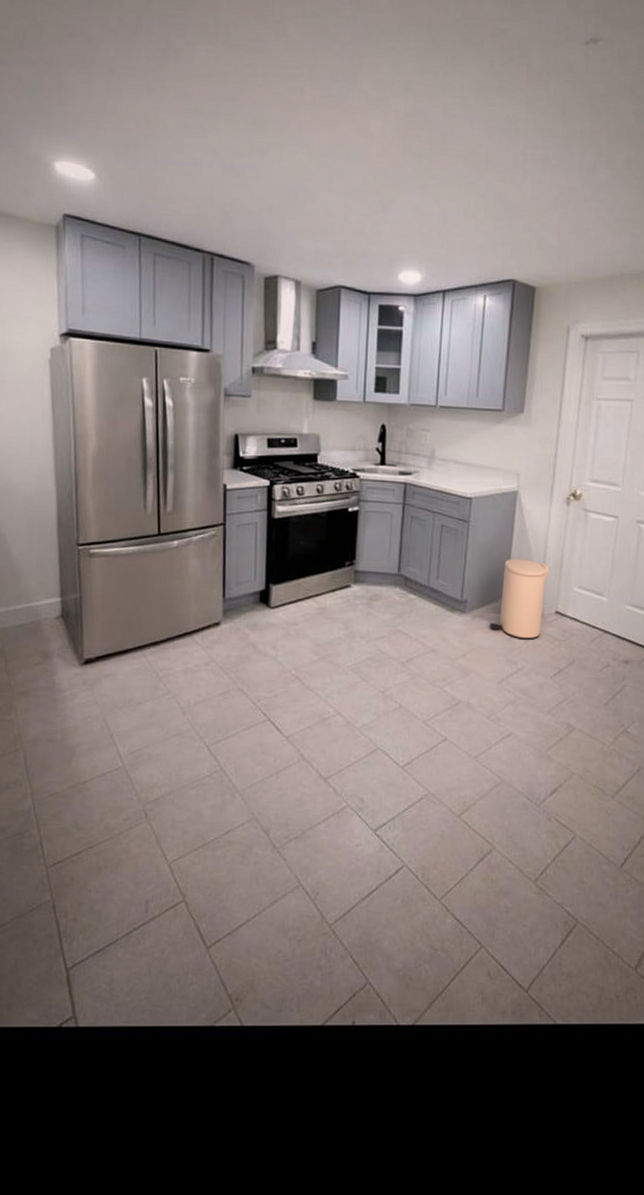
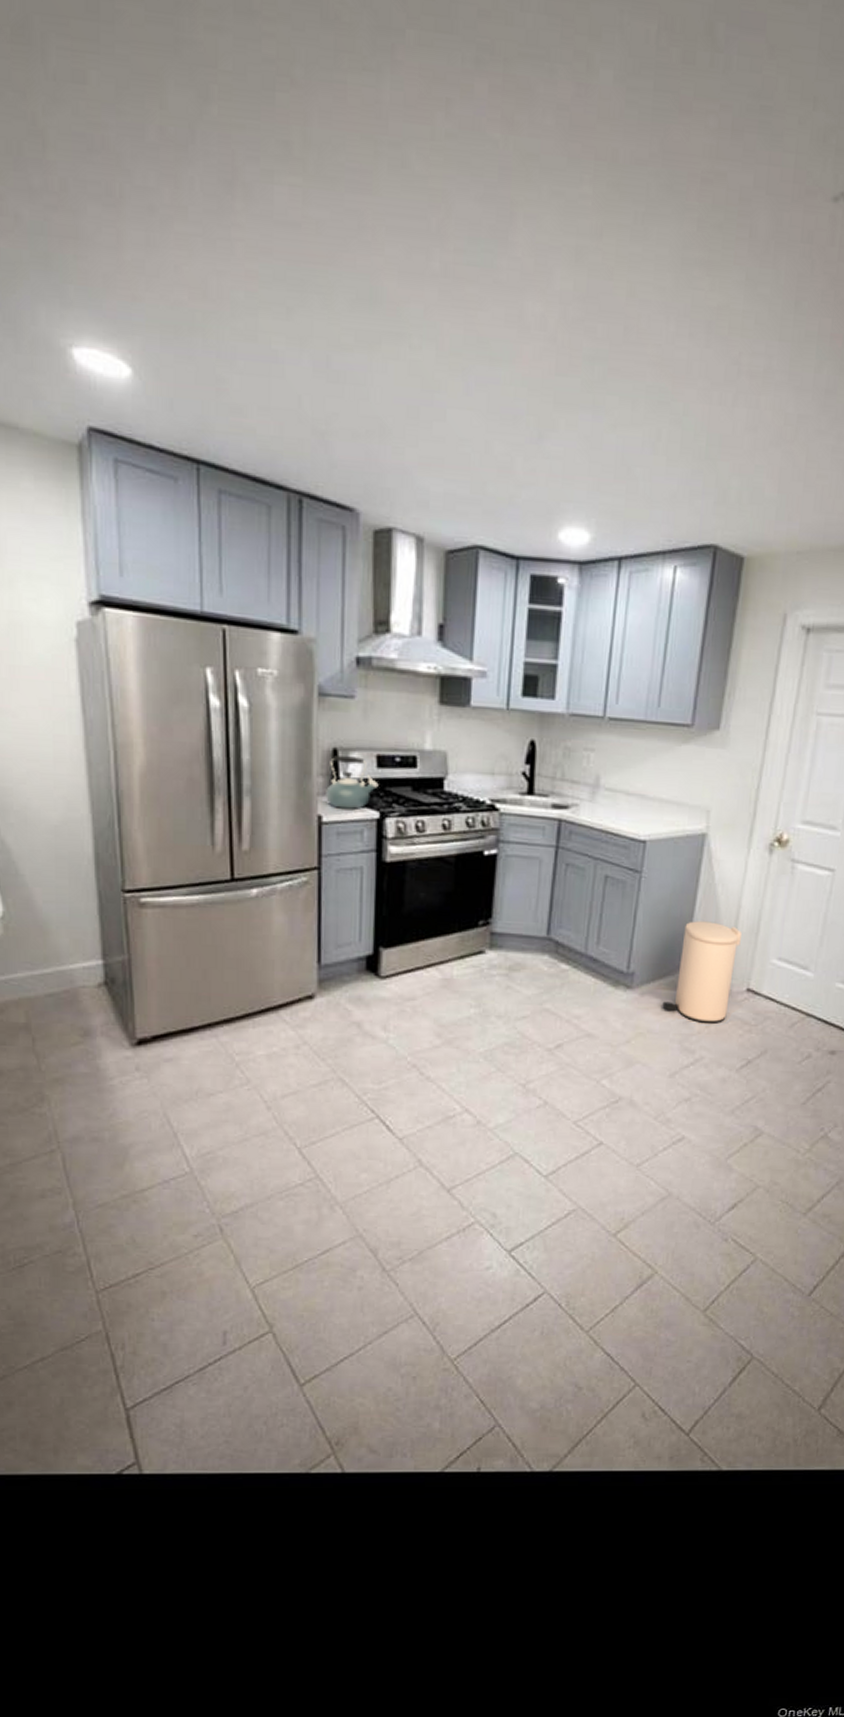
kettle: none [229,439,269,479] -> present [326,756,379,809]

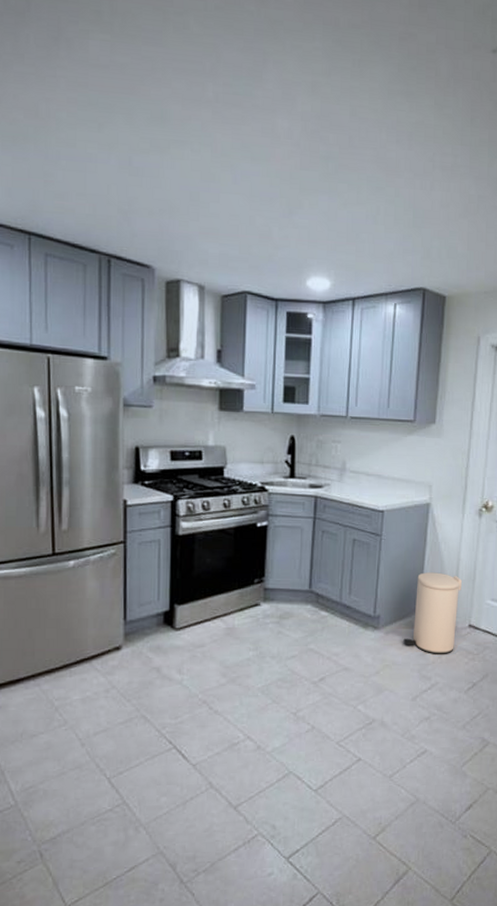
kettle: present [326,756,379,809] -> none [130,452,172,494]

